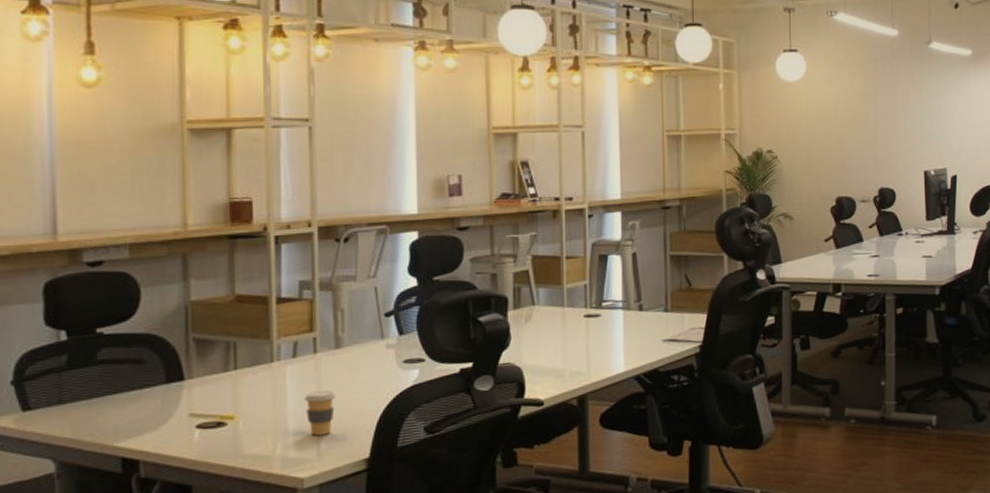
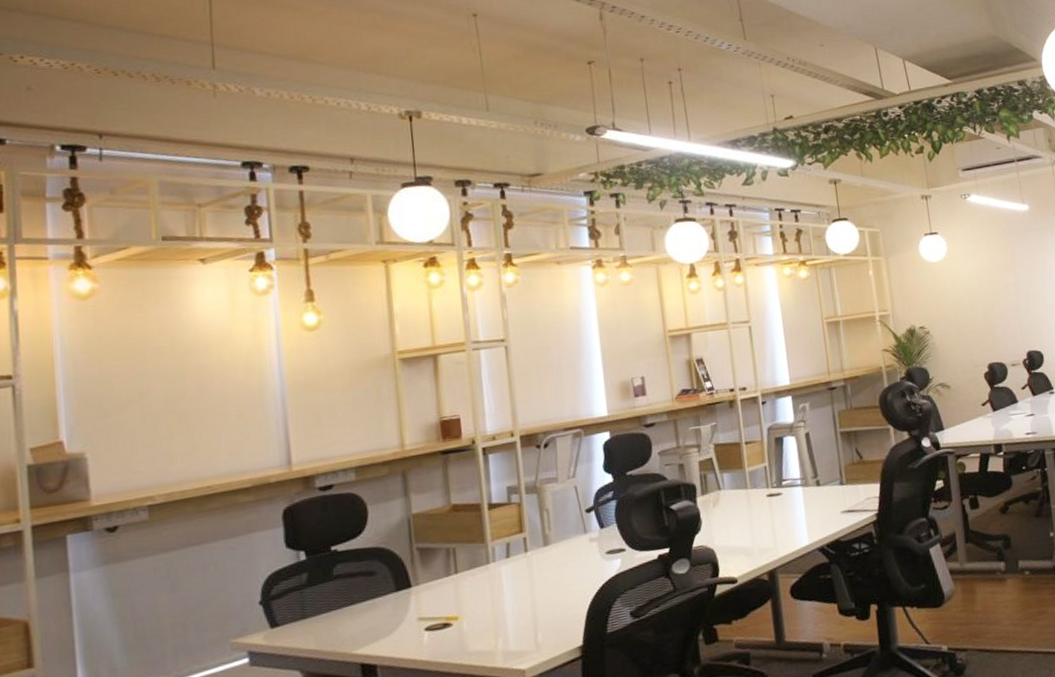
coffee cup: present [304,390,336,436] -> none [519,585,548,629]

